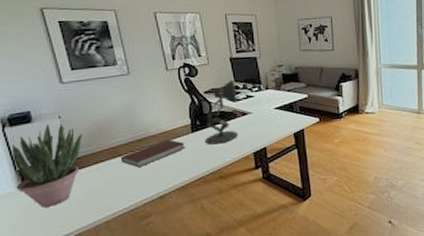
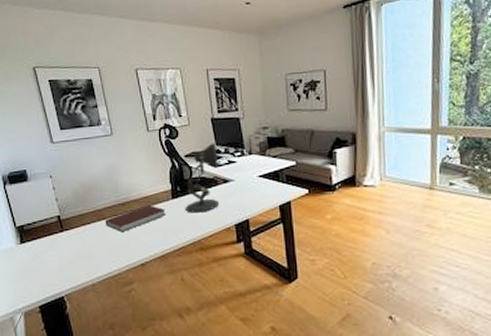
potted plant: present [11,123,82,207] -> none [11,183,71,265]

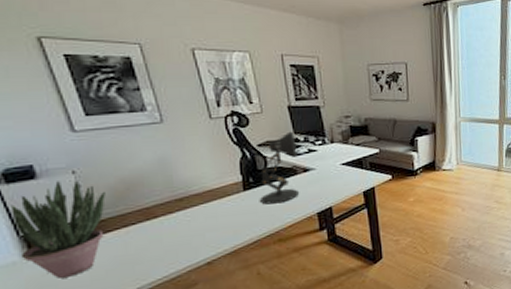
potted plant: none [11,183,71,265] -> present [10,180,105,278]
notebook: present [105,205,166,233] -> none [156,198,236,231]

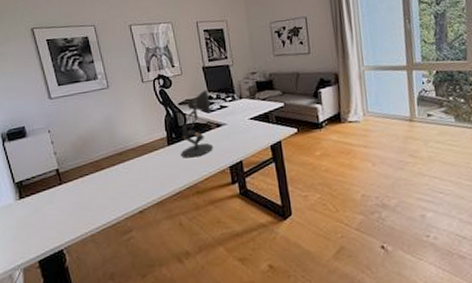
potted plant: present [10,180,105,278] -> none [10,138,69,219]

